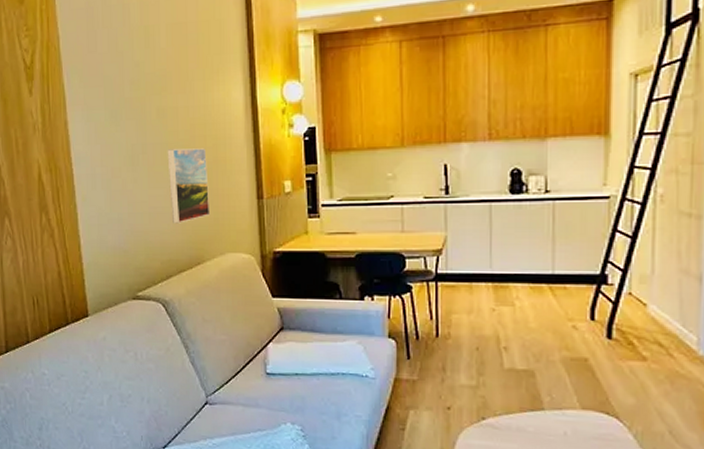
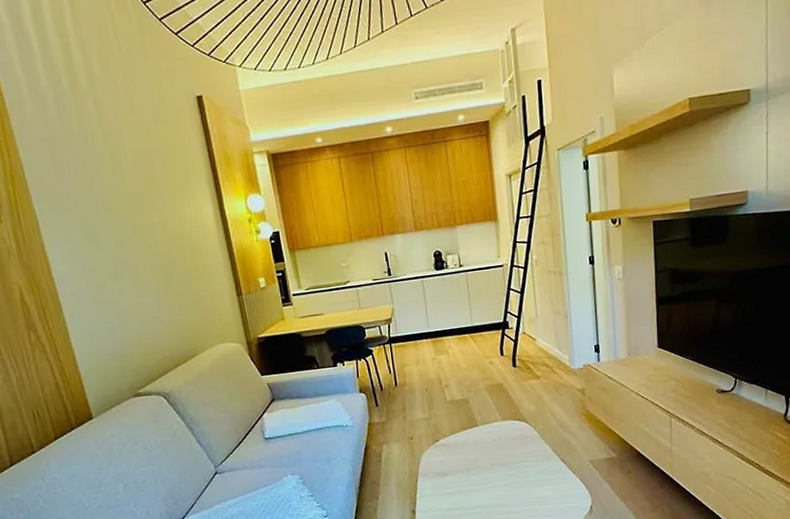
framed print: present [167,148,211,224] -> none [148,257,197,326]

